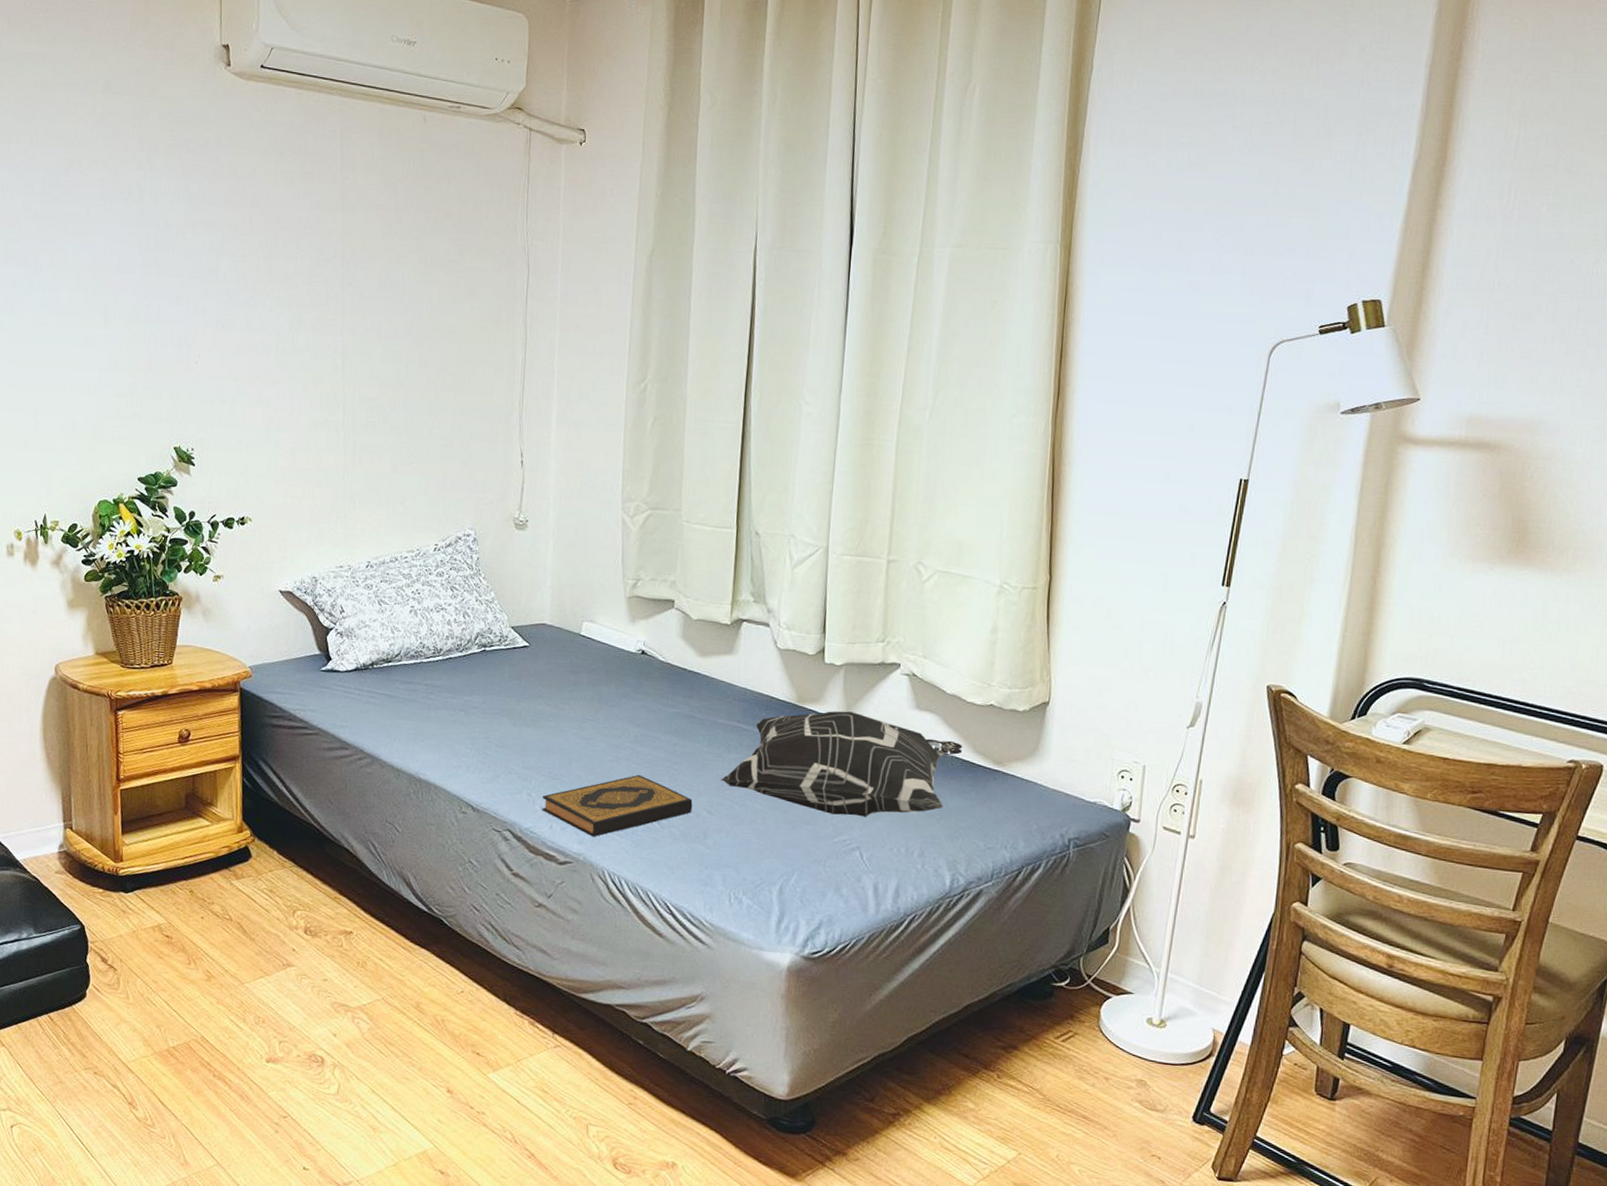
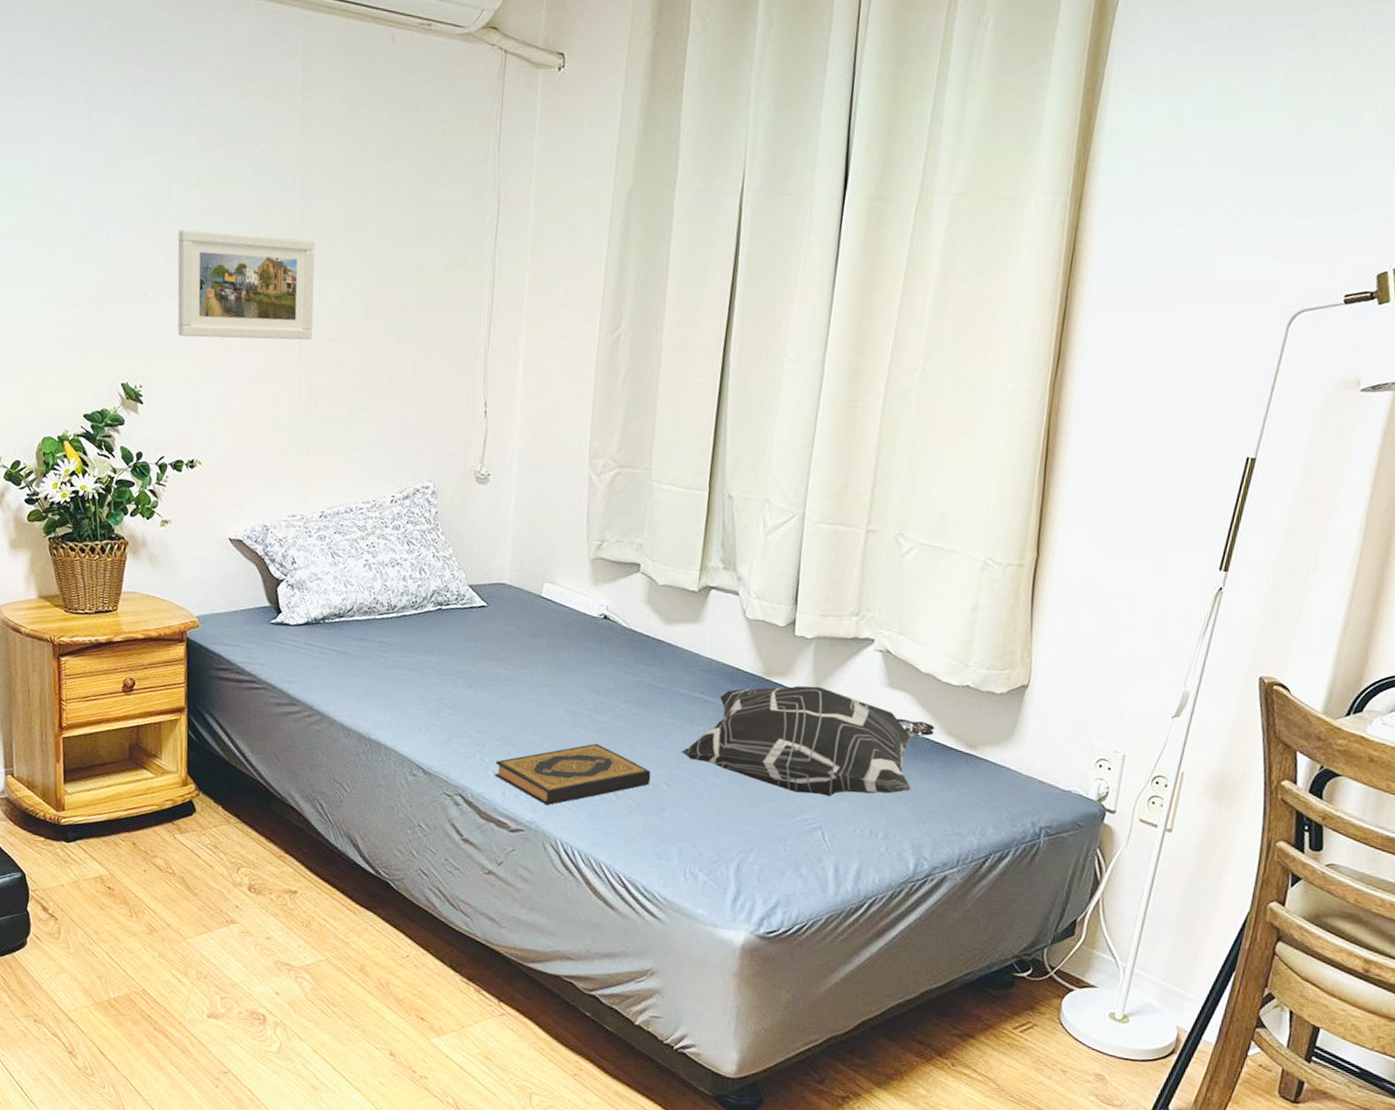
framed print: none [226,301,356,402] -> present [177,229,315,340]

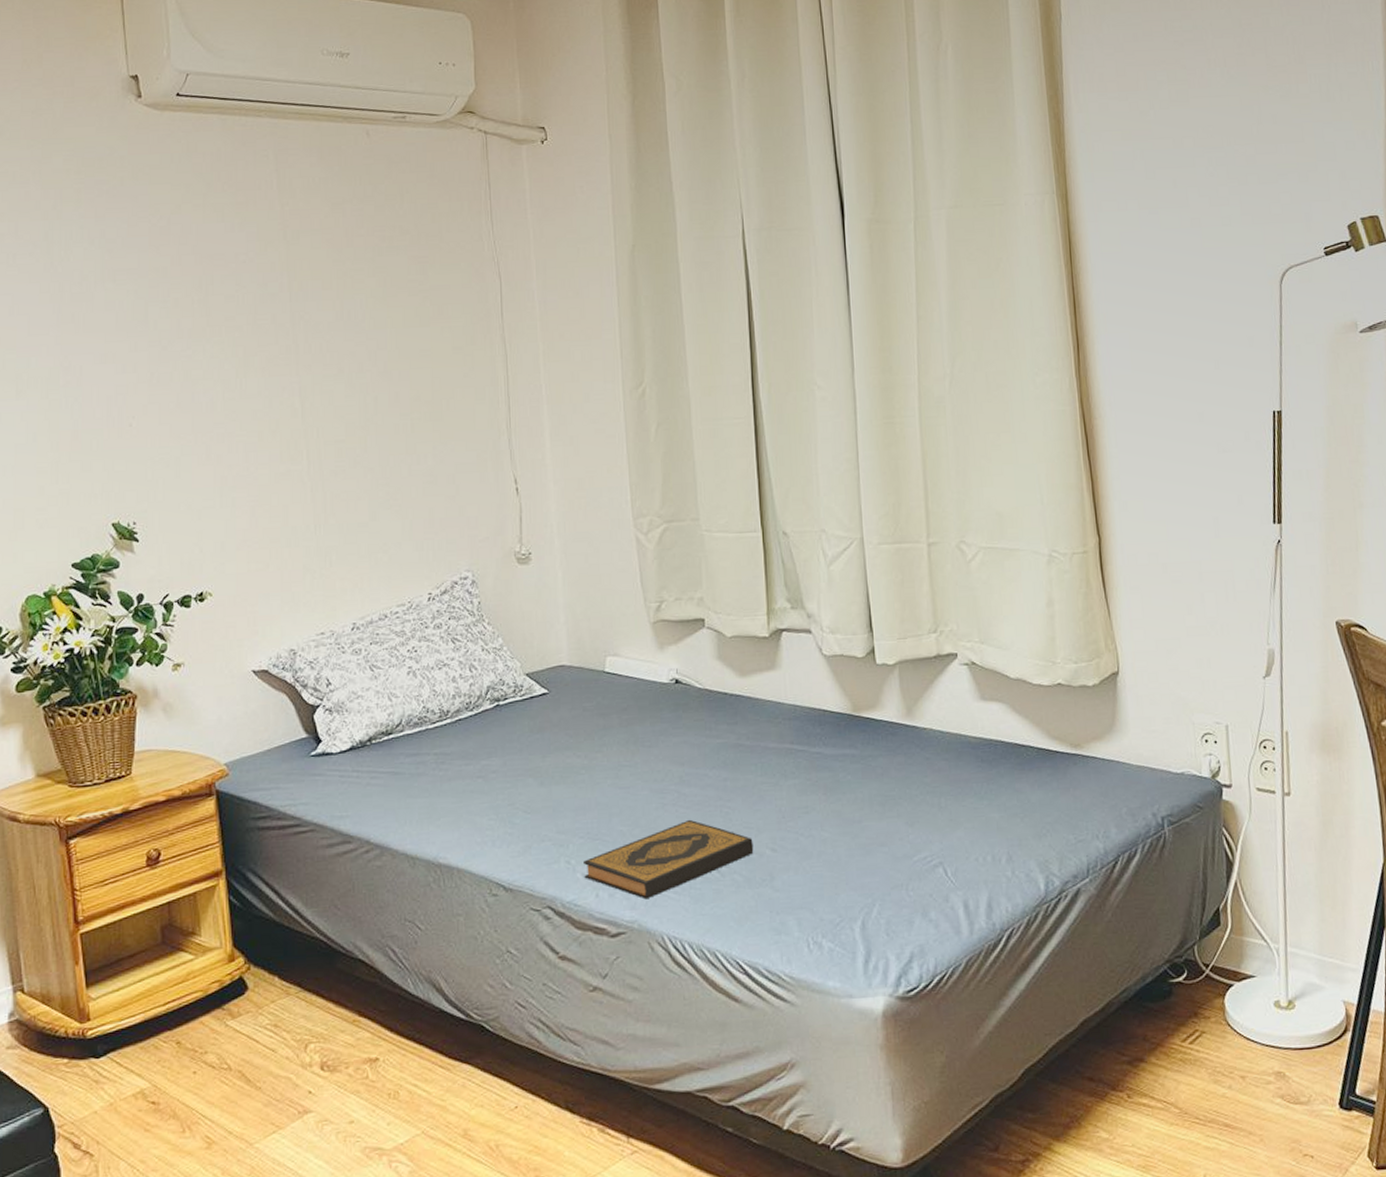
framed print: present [177,229,315,340] -> none [160,343,321,464]
decorative pillow: present [681,685,935,797] -> none [781,713,1037,831]

